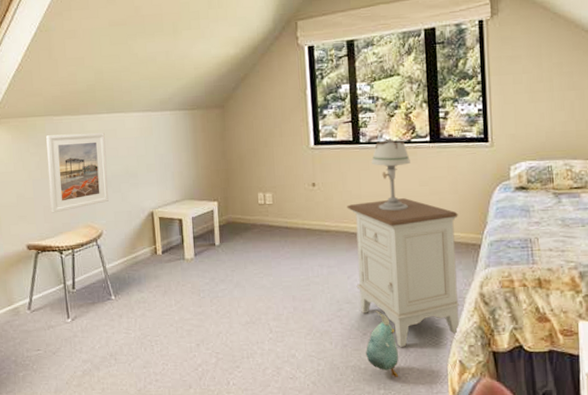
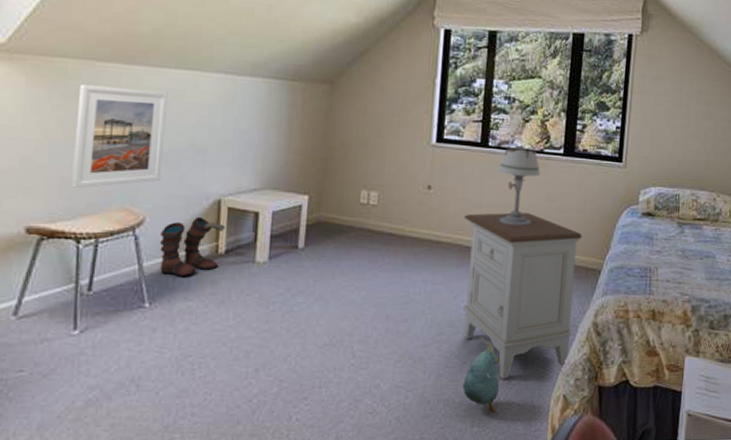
boots: none [115,227,159,274] -> present [160,217,225,276]

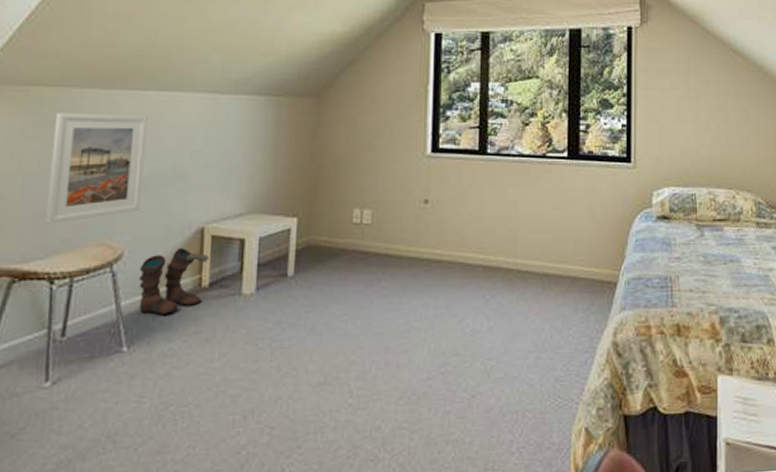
nightstand: present [462,213,582,379] -> none [465,224,594,413]
plush toy: present [463,337,499,414] -> none [473,365,513,455]
table lamp: present [498,145,540,226] -> none [499,150,544,238]

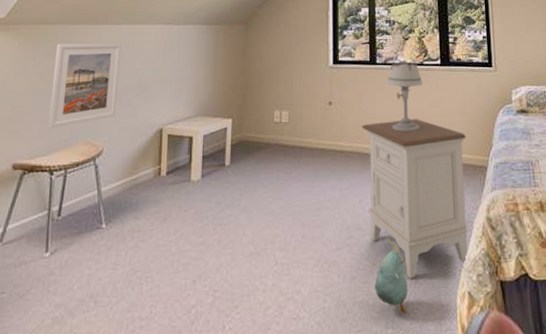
boots: present [139,248,209,315] -> none [114,145,166,198]
nightstand: none [465,224,594,413] -> present [361,119,468,278]
plush toy: none [473,365,513,455] -> present [375,238,407,315]
table lamp: none [499,150,544,238] -> present [387,60,423,131]

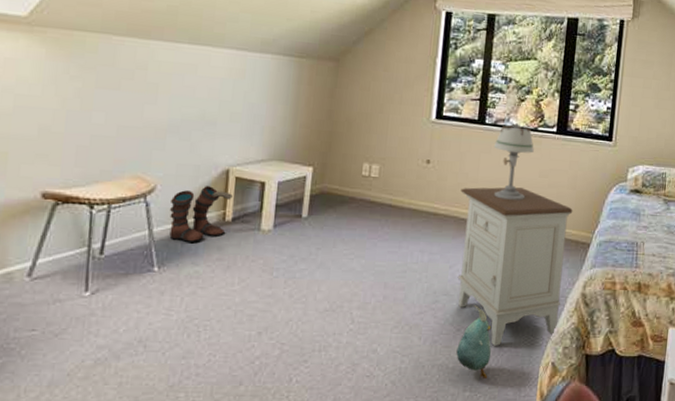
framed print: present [48,43,121,128] -> none [87,57,181,156]
boots: none [114,145,166,198] -> present [169,186,233,242]

